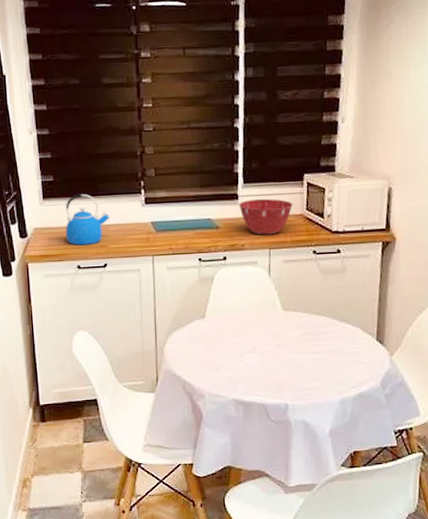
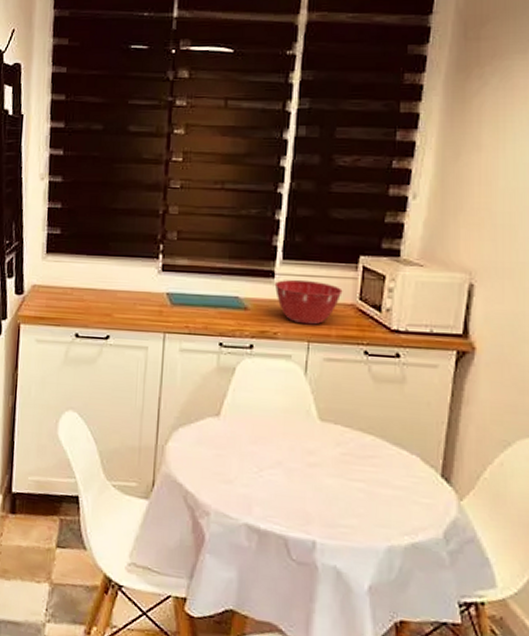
kettle: present [65,193,110,246] -> none [66,251,119,311]

